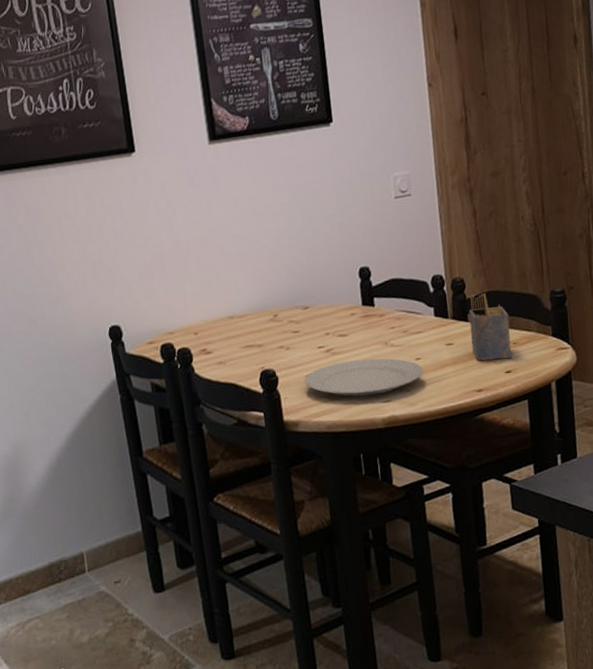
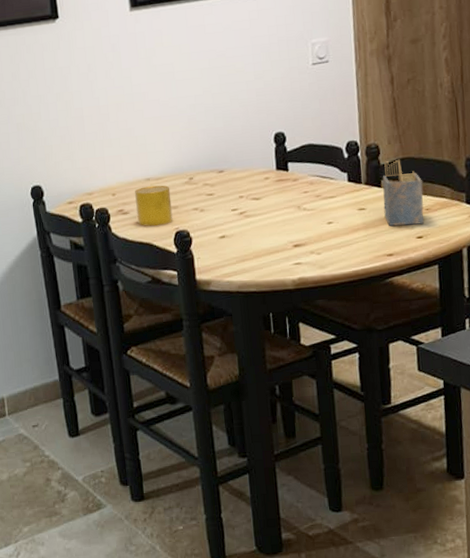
cup: none [218,323,258,366] -> present [135,185,173,227]
plate: present [304,358,423,397] -> none [217,221,334,259]

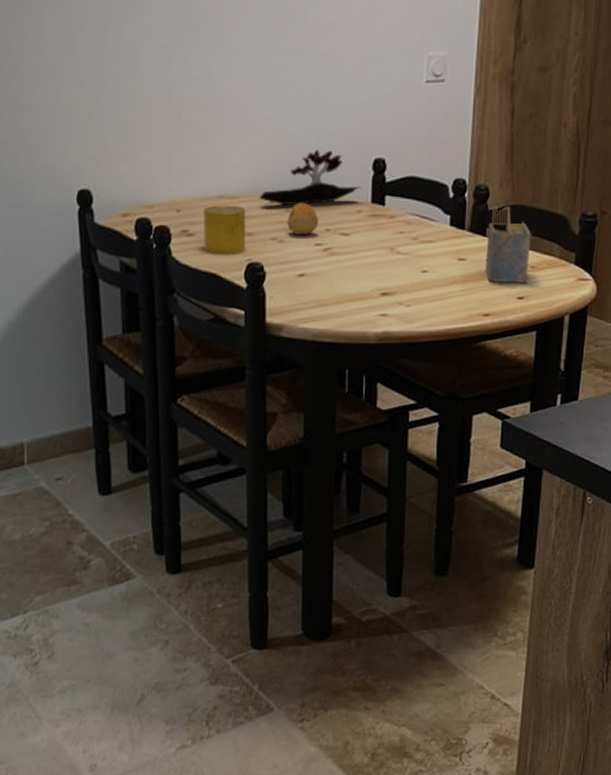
flower: none [180,131,266,180] -> present [259,149,361,205]
fruit: none [205,176,233,204] -> present [287,202,319,236]

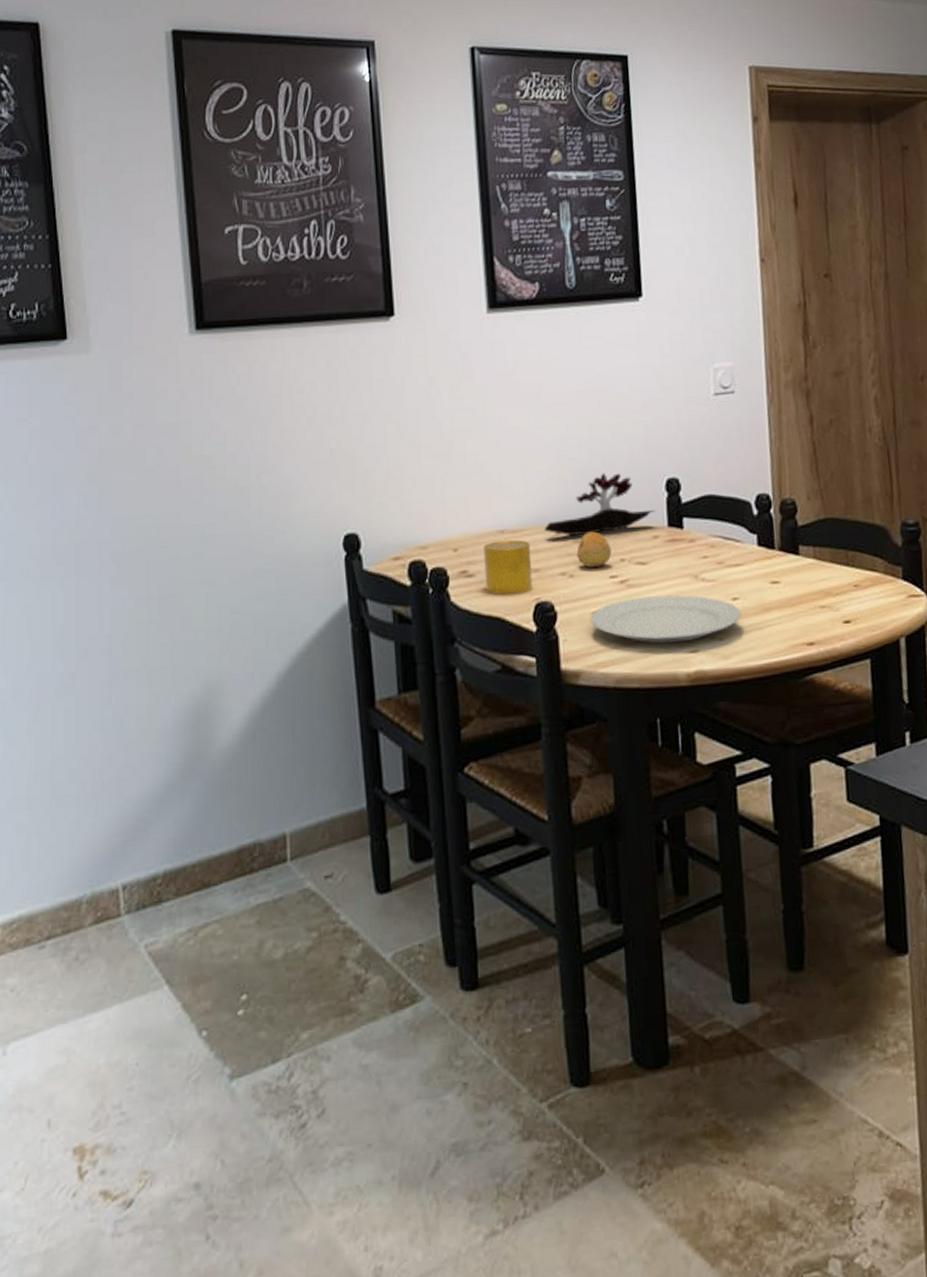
plate: none [295,264,428,306] -> present [590,595,741,644]
napkin holder: present [485,206,531,283] -> none [800,519,852,606]

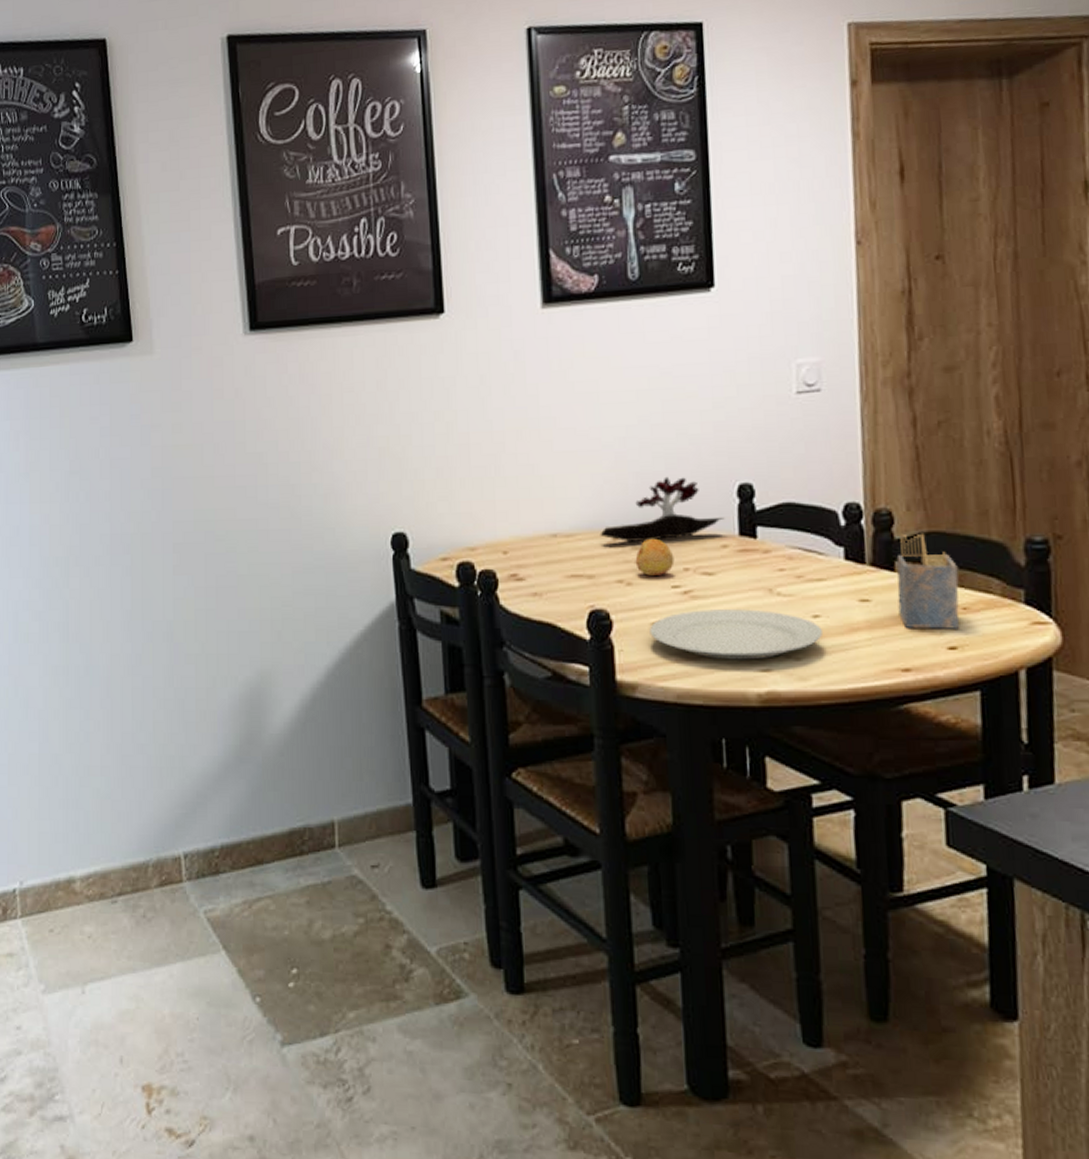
cup: present [484,540,533,595] -> none [535,544,587,601]
napkin holder: none [800,519,852,606] -> present [896,533,960,629]

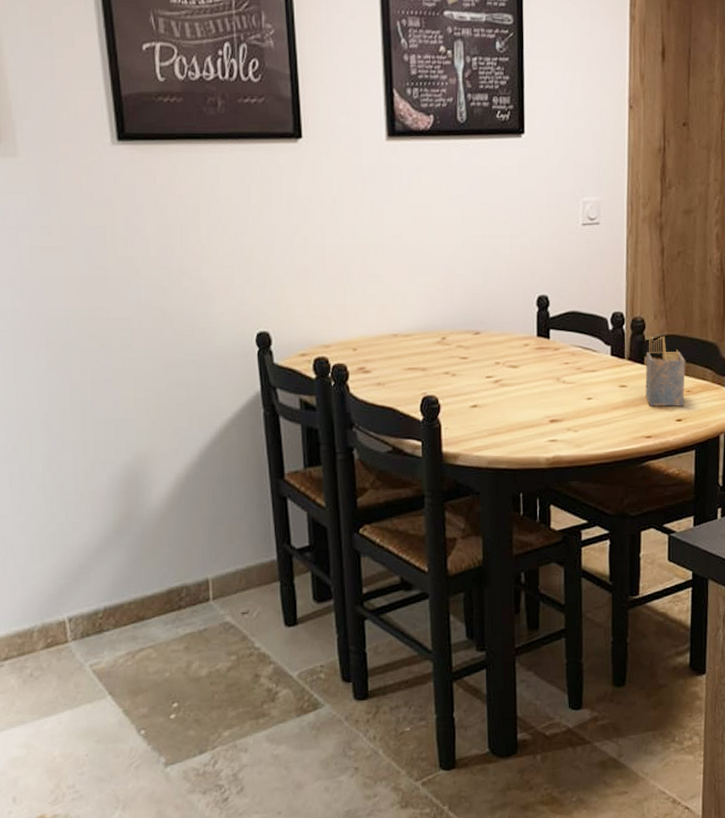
flower: present [600,476,725,542] -> none [431,288,527,341]
fruit: present [635,538,675,577] -> none [459,338,489,369]
plate: present [649,609,822,660] -> none [469,394,593,433]

